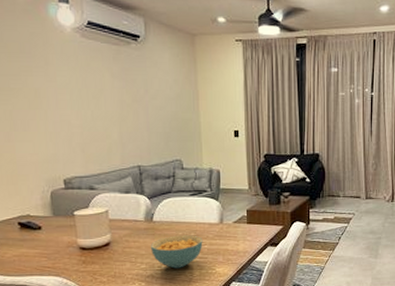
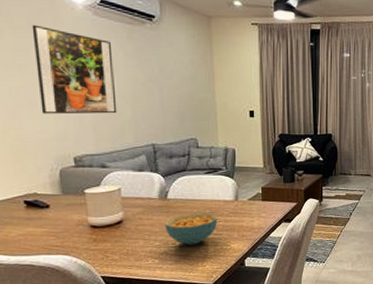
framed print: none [24,49,104,137] -> present [32,24,117,115]

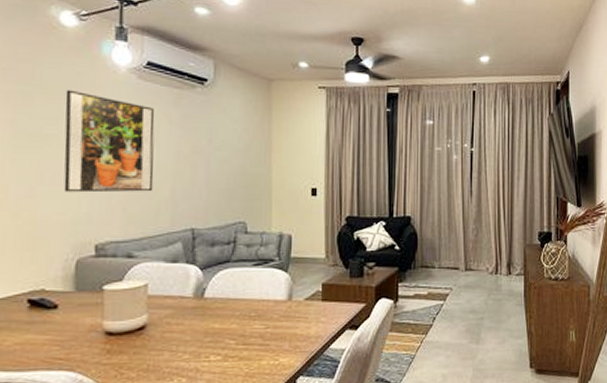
cereal bowl: present [165,212,218,245] -> none [198,315,265,359]

